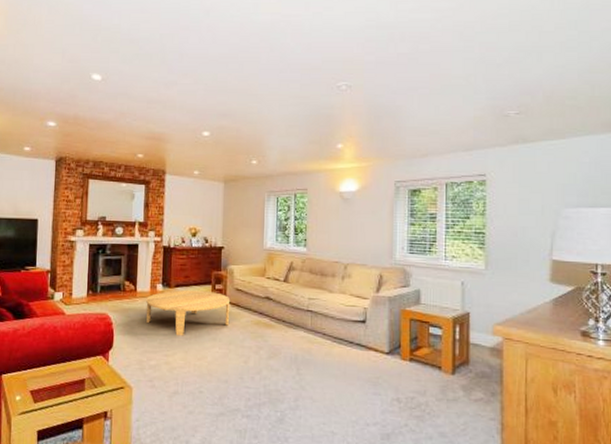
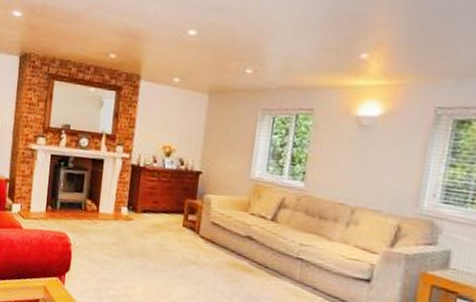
coffee table: present [146,289,231,336] -> none [107,216,205,269]

